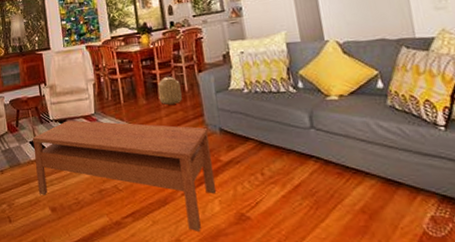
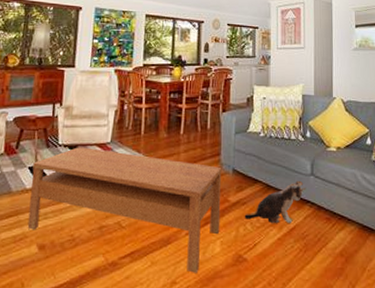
basket: present [157,76,182,105] -> none [180,111,203,140]
plush toy: none [240,134,308,182] -> present [244,180,307,224]

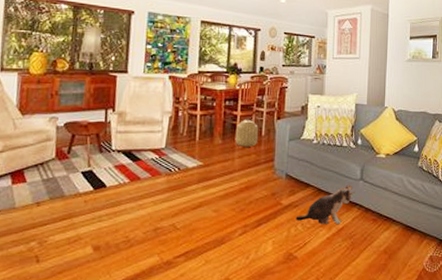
coffee table: present [27,147,222,273] -> none [81,152,275,270]
basket: none [180,111,203,140] -> present [235,119,258,147]

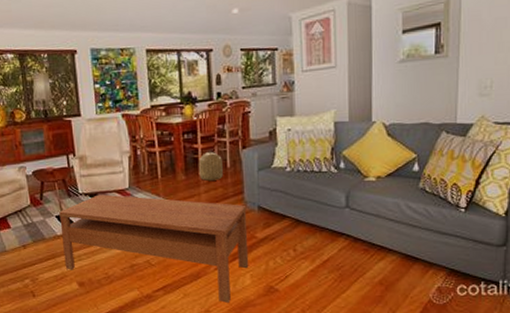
coffee table: none [81,152,275,270] -> present [59,194,249,303]
plush toy: present [295,185,356,225] -> none [273,213,341,257]

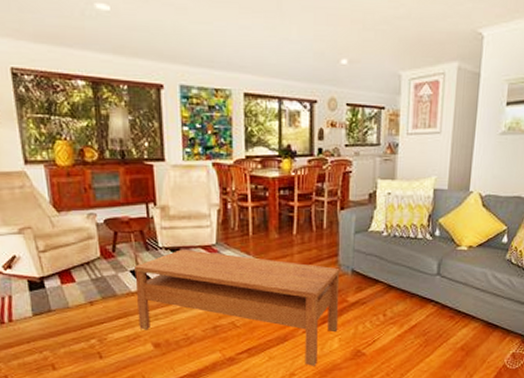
basket: present [198,151,223,181] -> none [293,210,319,241]

